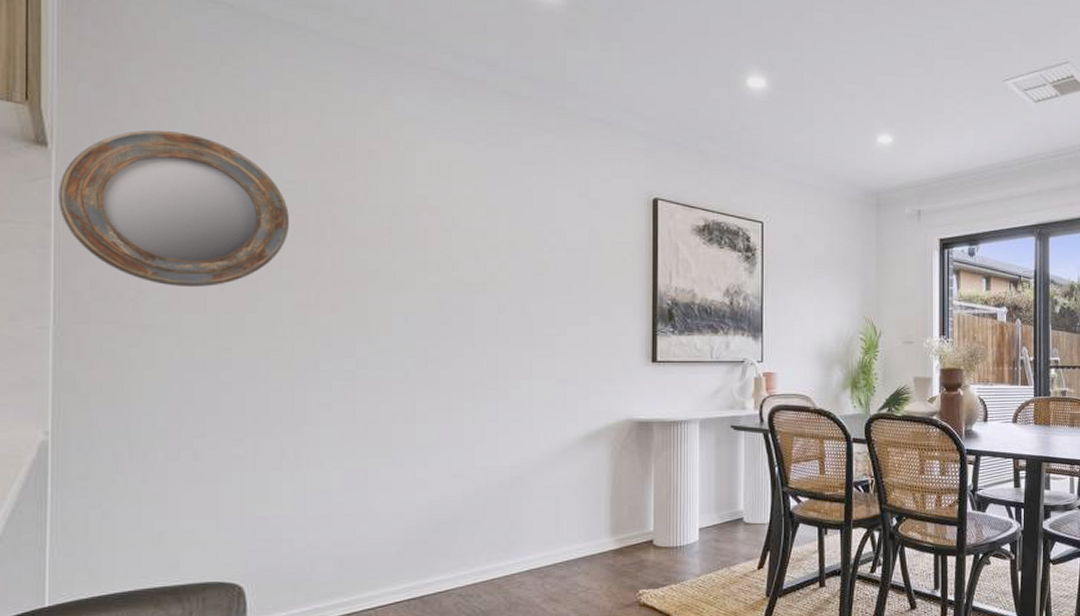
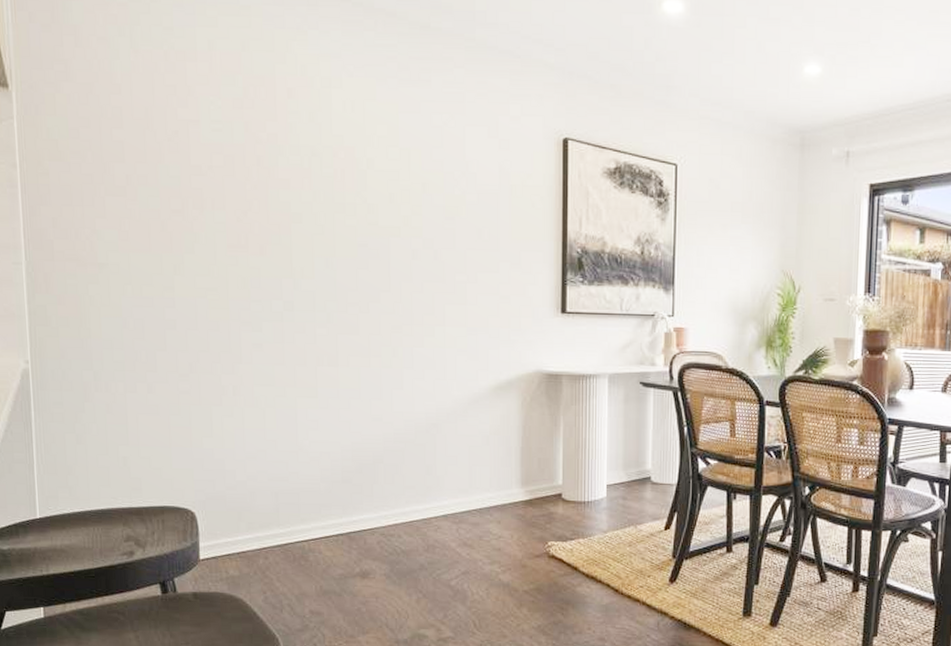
home mirror: present [59,130,290,287] -> none [20,70,219,227]

